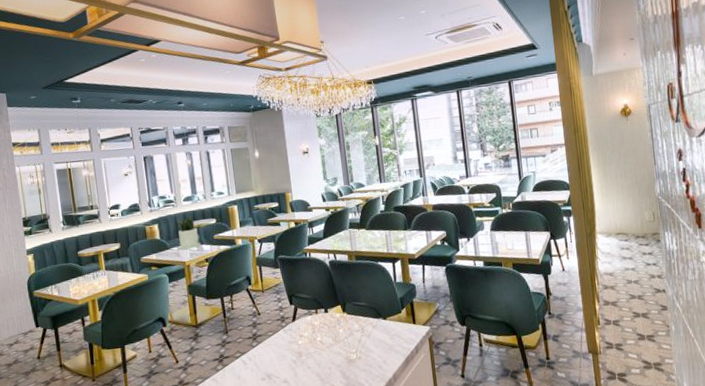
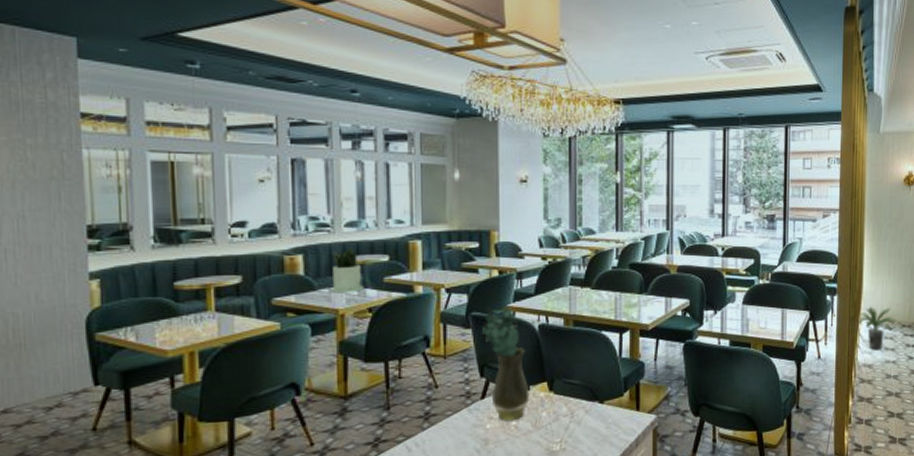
vase: none [288,250,329,338] -> present [482,306,530,421]
potted plant: none [594,222,630,260] -> present [858,306,896,350]

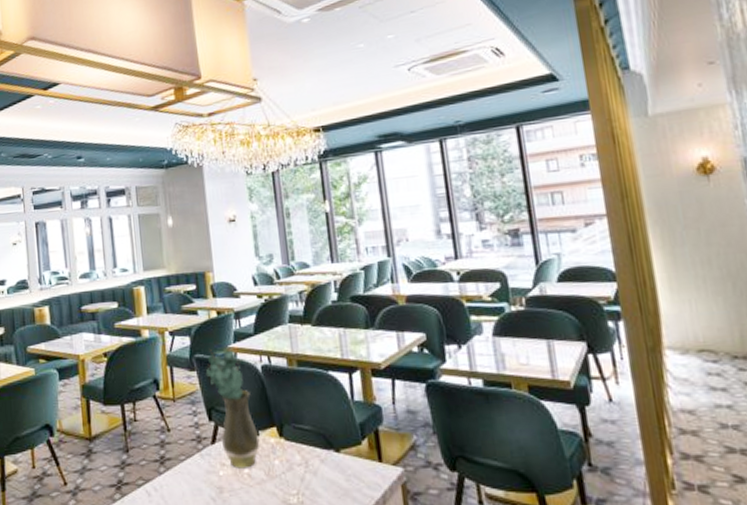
planter: present [330,247,365,294] -> none [70,297,99,340]
potted plant: present [858,306,896,350] -> none [659,332,721,391]

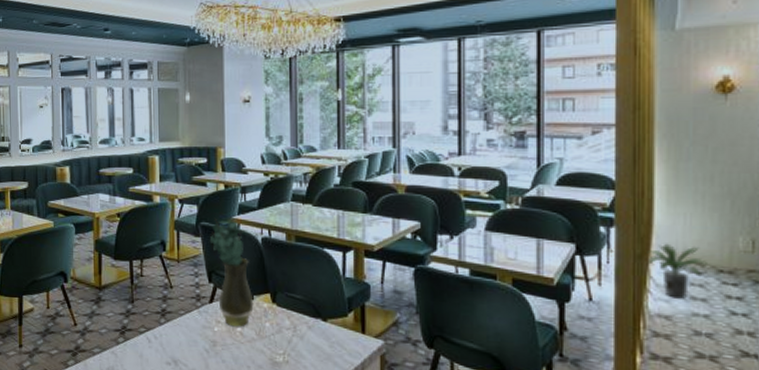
potted plant: none [659,332,721,391] -> present [647,243,707,299]

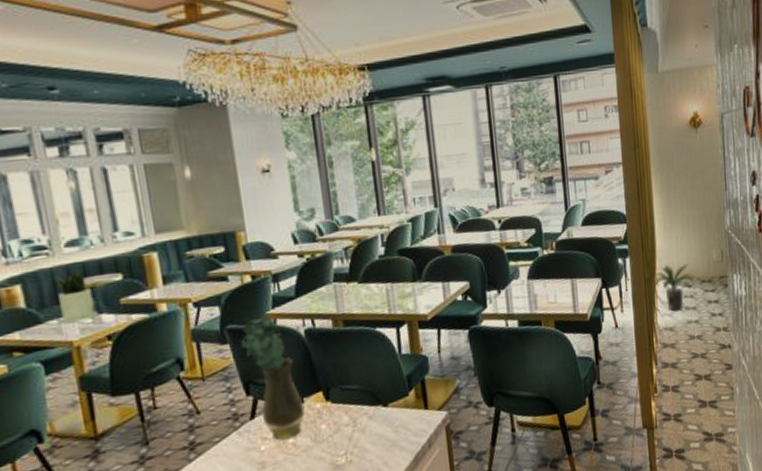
planter: none [89,161,114,200] -> present [53,269,99,324]

